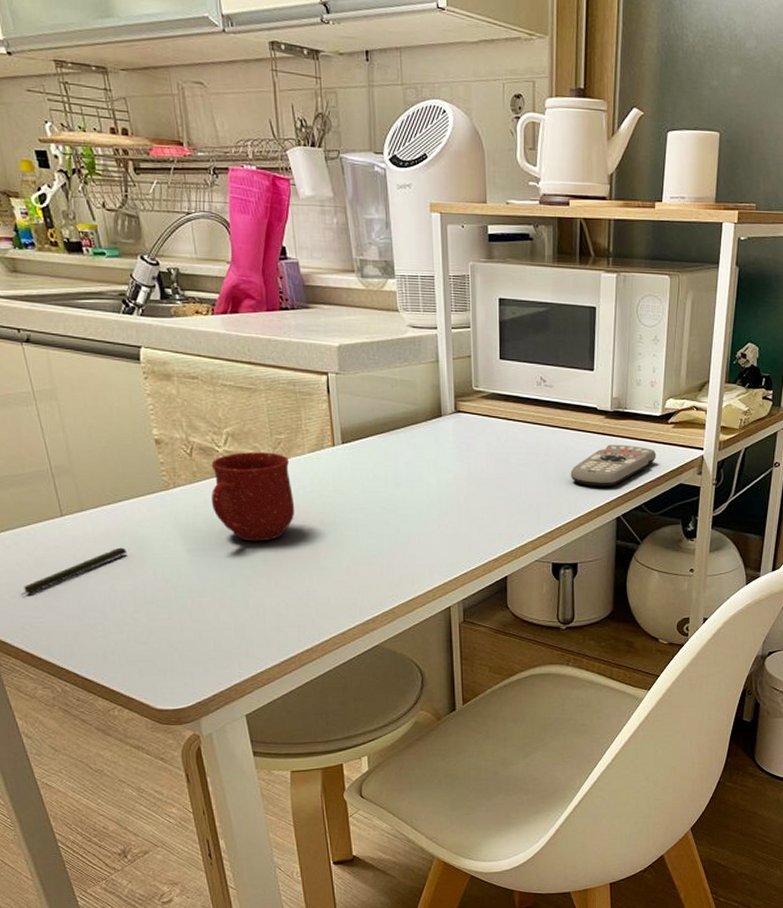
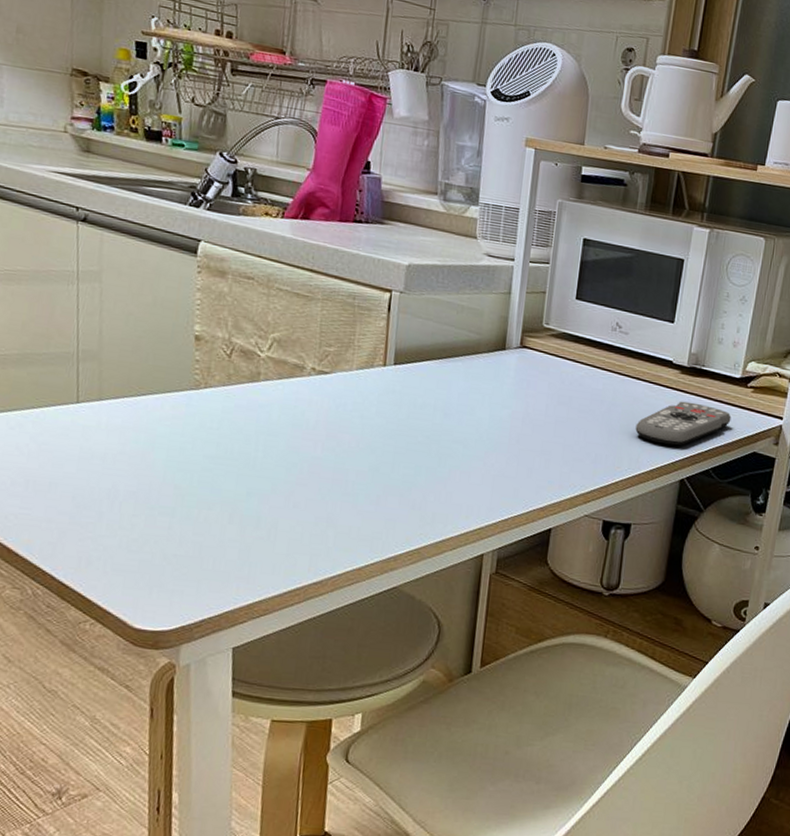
pen: present [21,547,127,596] -> none [13,443,139,483]
mug: present [211,452,295,542] -> none [241,360,334,457]

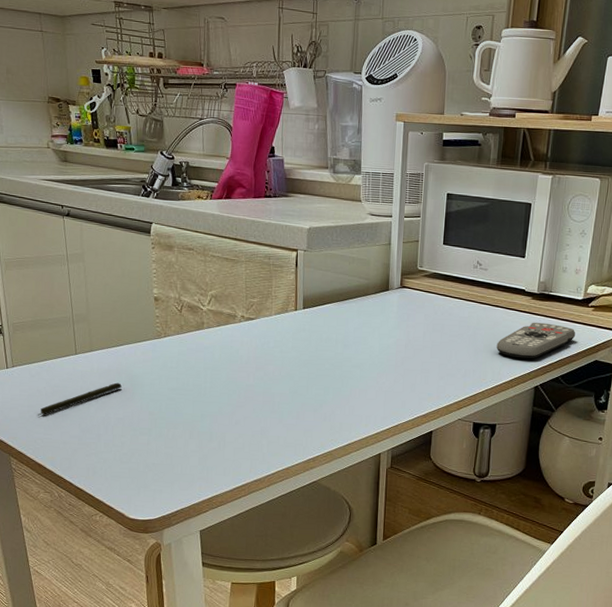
pen: none [13,443,139,483] -> present [38,382,122,416]

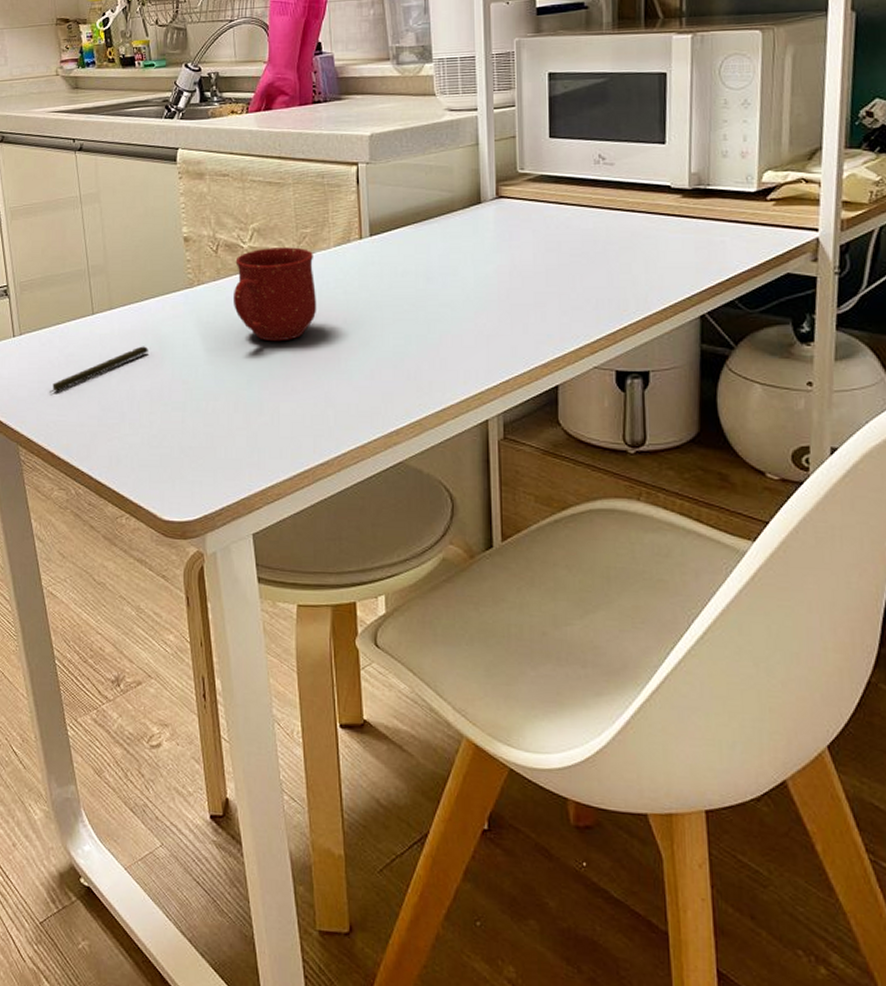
mug: none [192,311,259,386] -> present [232,247,317,342]
remote control: present [496,322,576,359] -> none [638,227,753,278]

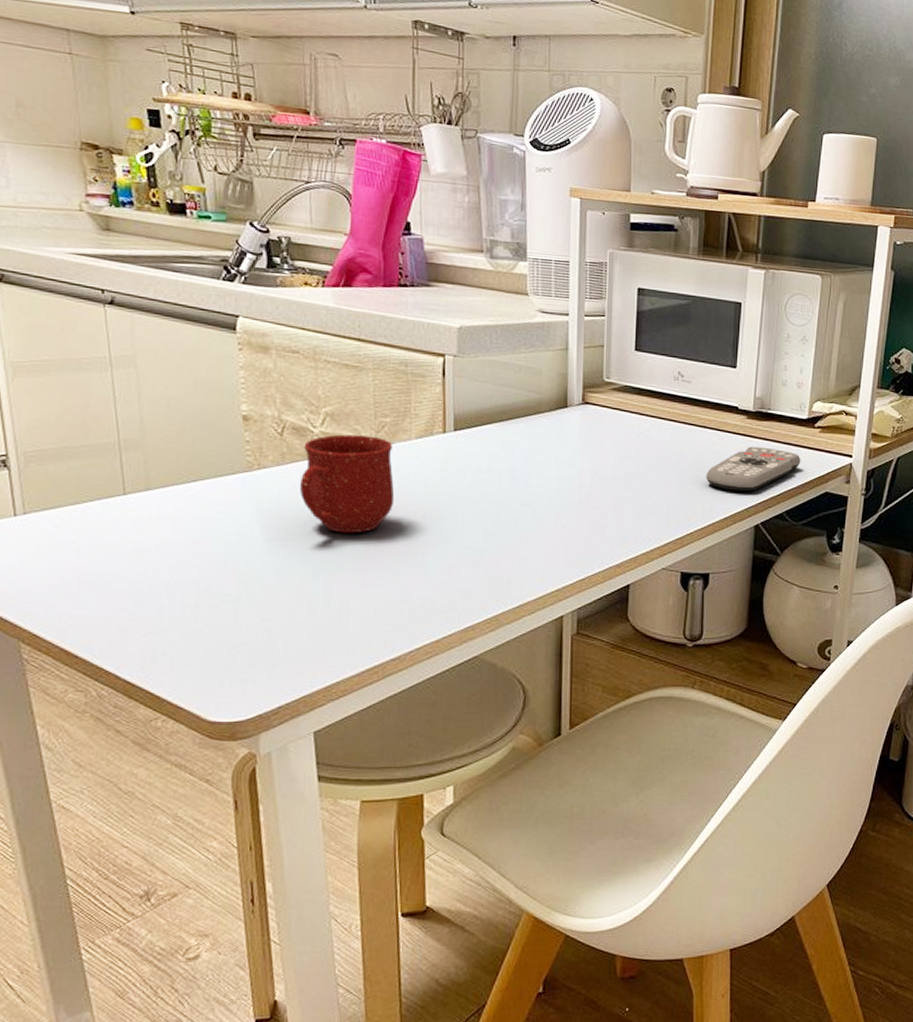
pen: present [50,346,148,393] -> none [64,532,195,582]
remote control: none [638,227,753,278] -> present [706,446,801,492]

